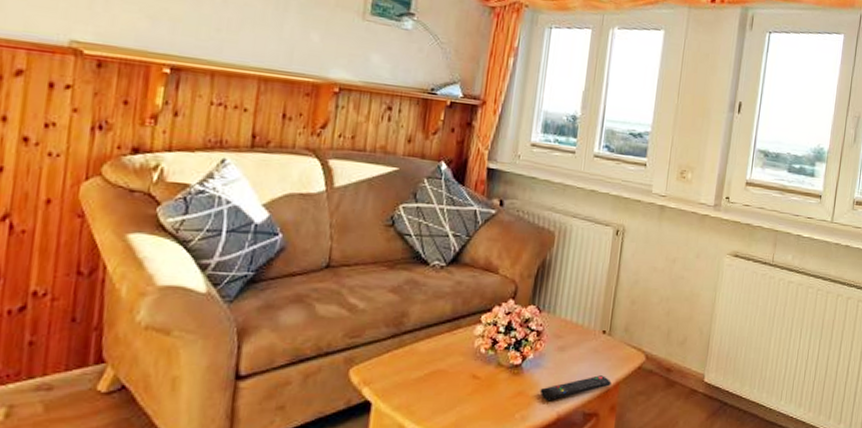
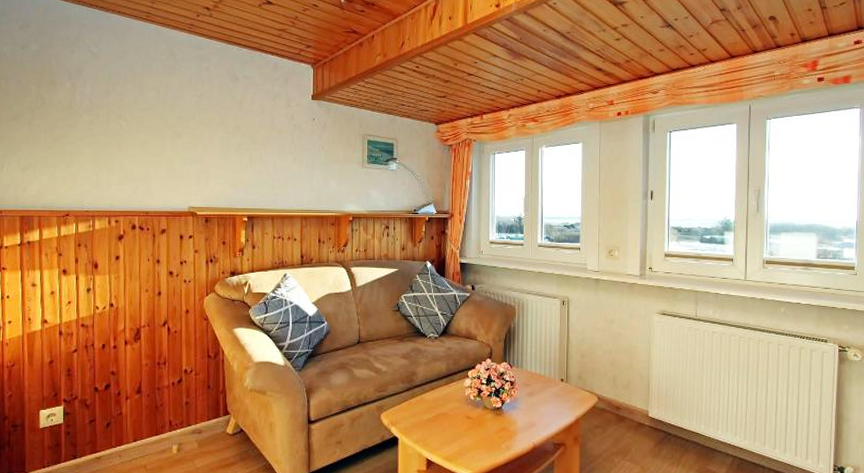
remote control: present [539,375,612,400] -> none [518,414,573,434]

